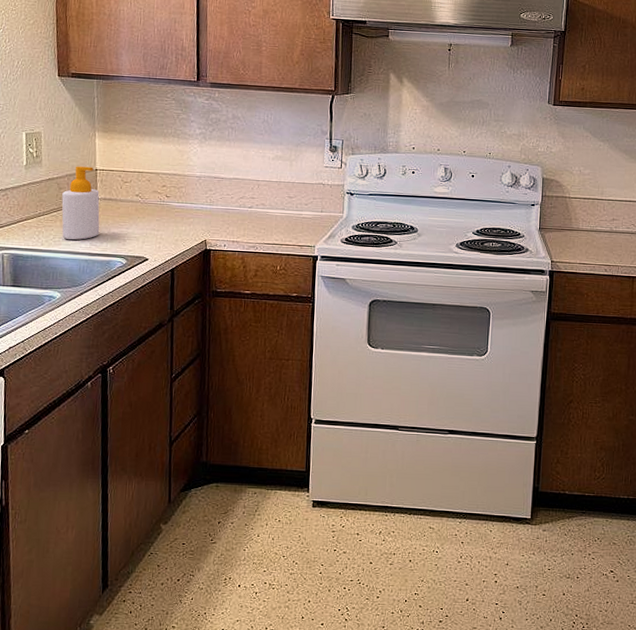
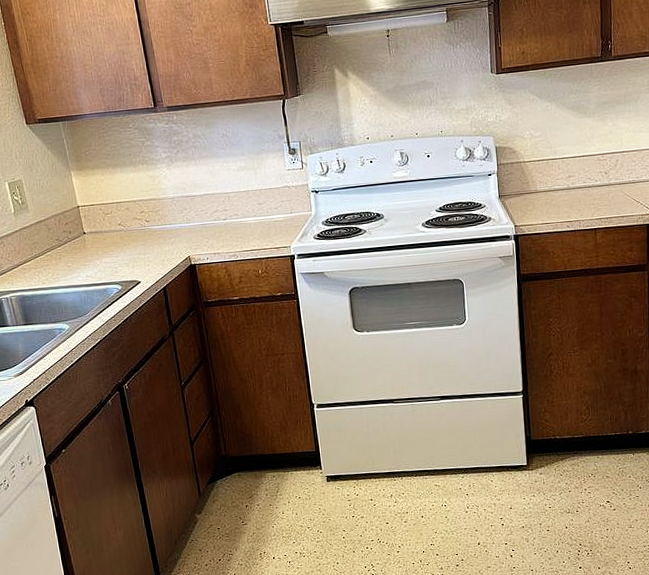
soap bottle: present [61,166,100,241] -> none [52,204,93,276]

